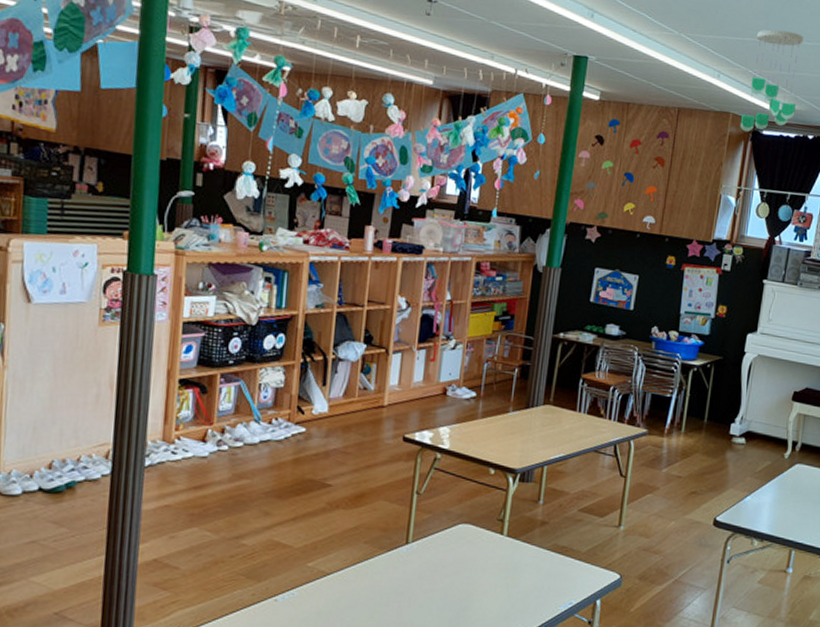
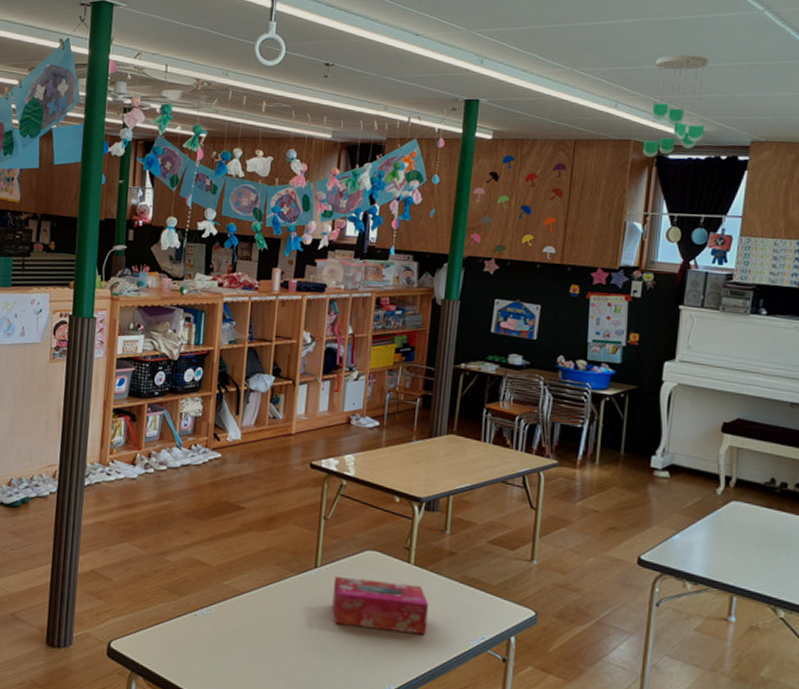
tissue box: none [423,552,520,603] -> present [332,577,428,634]

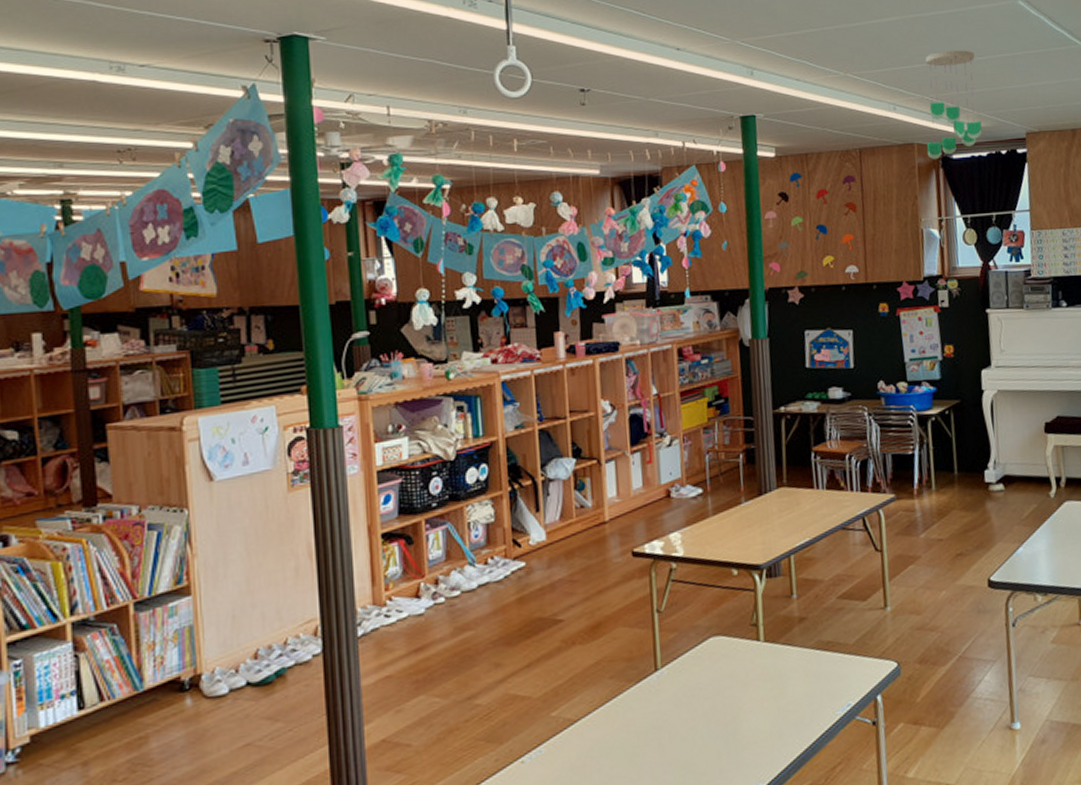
tissue box: present [332,577,428,634] -> none [678,663,789,731]

